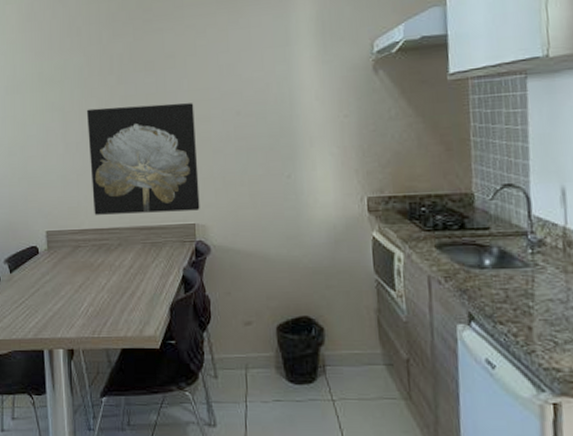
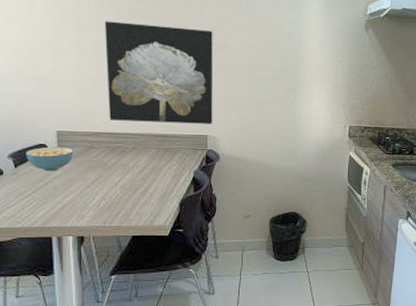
cereal bowl: none [19,248,61,276] -> present [26,147,73,172]

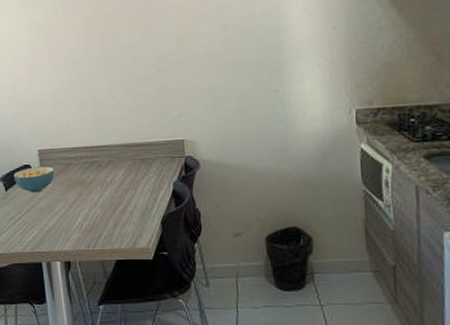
wall art: present [104,21,214,124] -> none [71,18,188,133]

